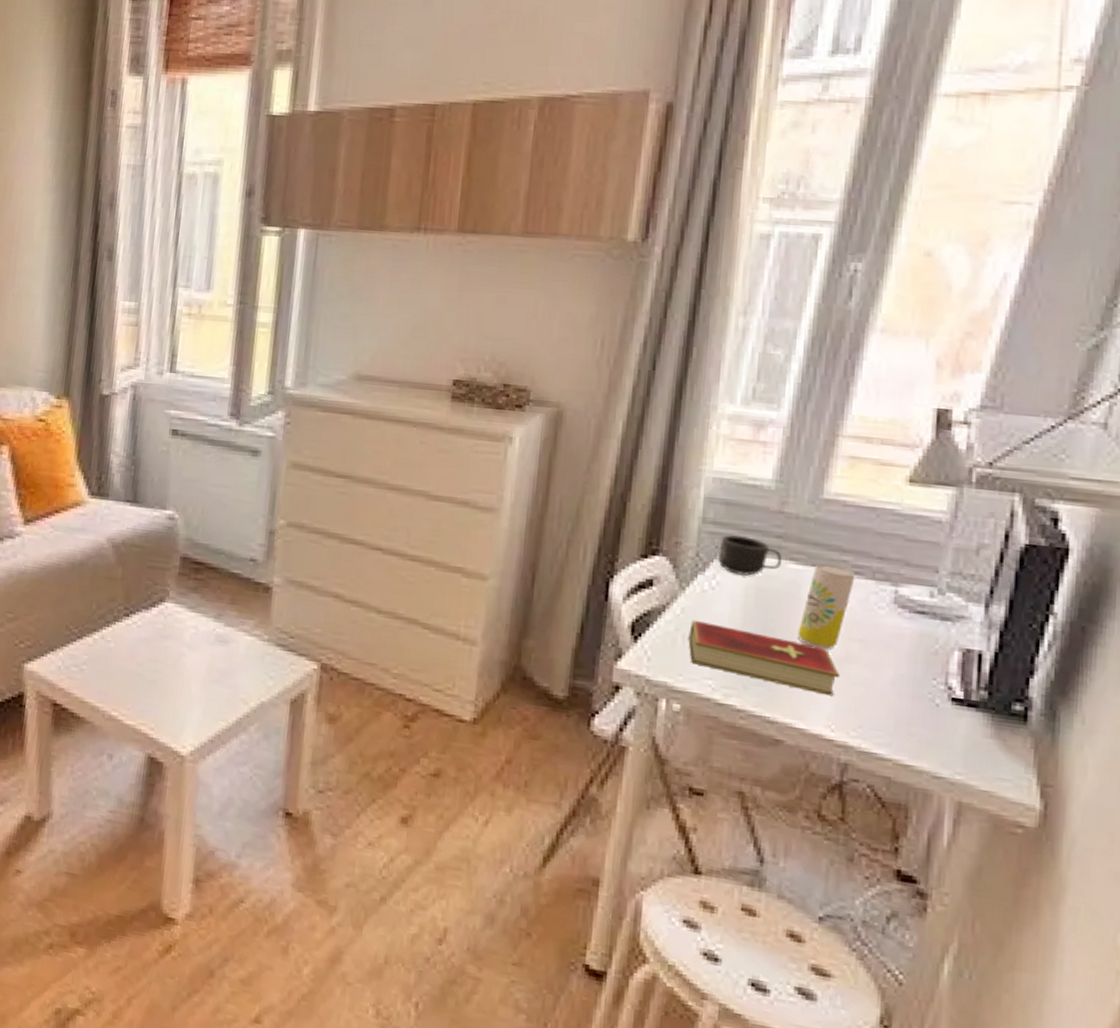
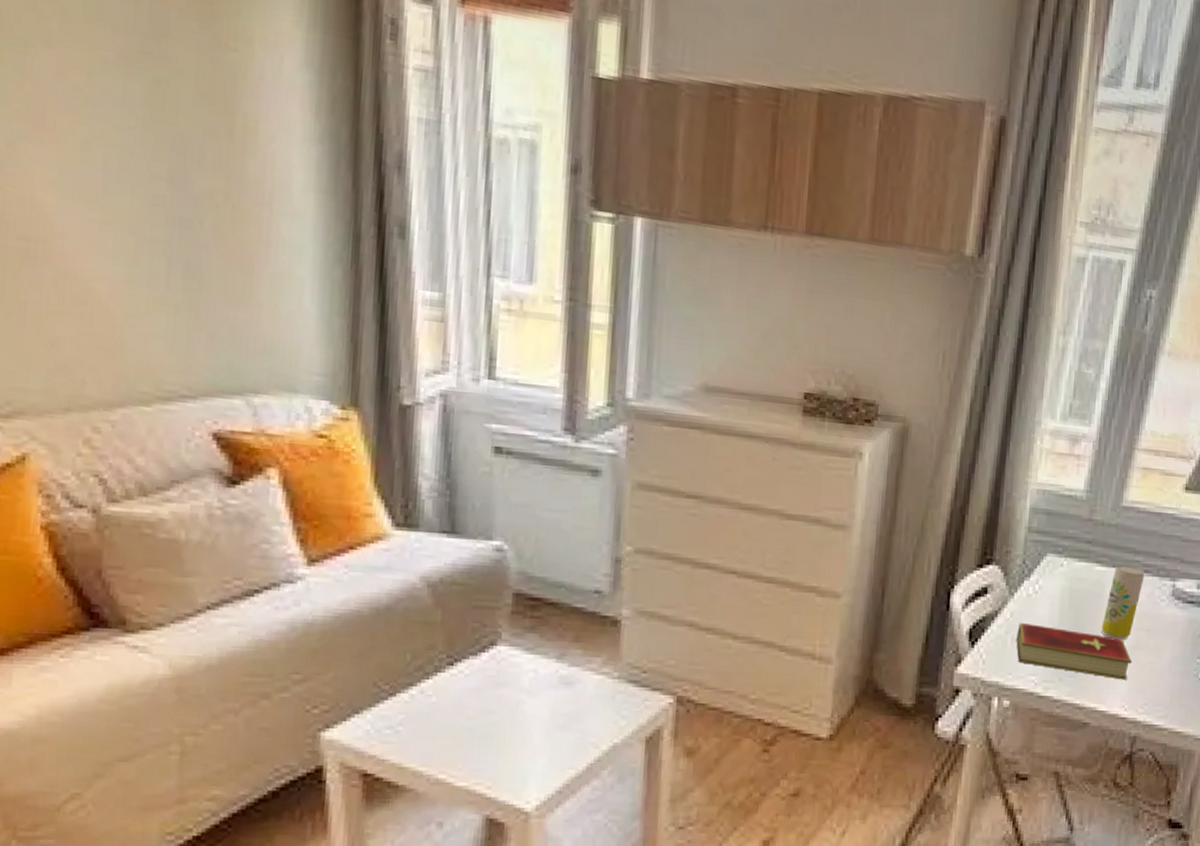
mug: present [717,534,783,576] -> none [1040,541,1091,579]

